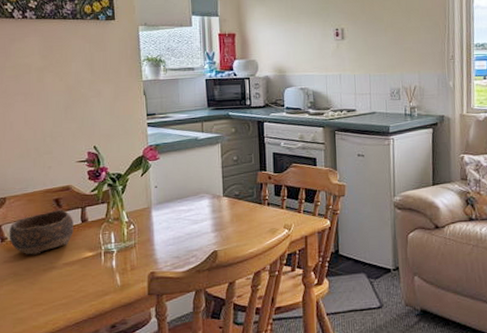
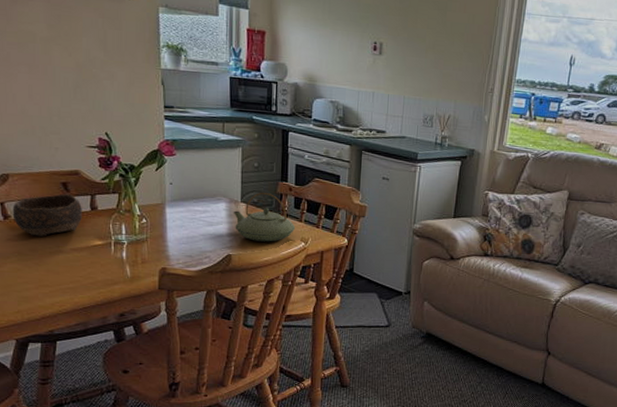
teapot: none [216,183,278,234] -> present [233,192,296,242]

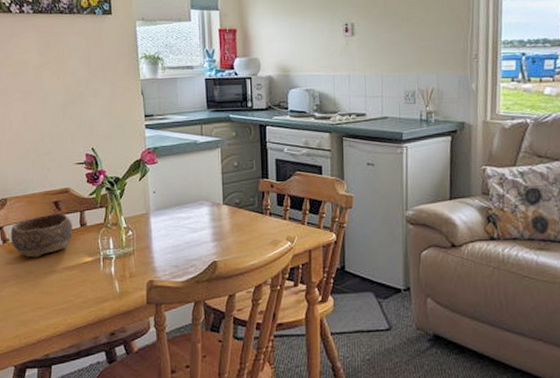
teapot: present [233,192,296,242] -> none [216,191,280,245]

